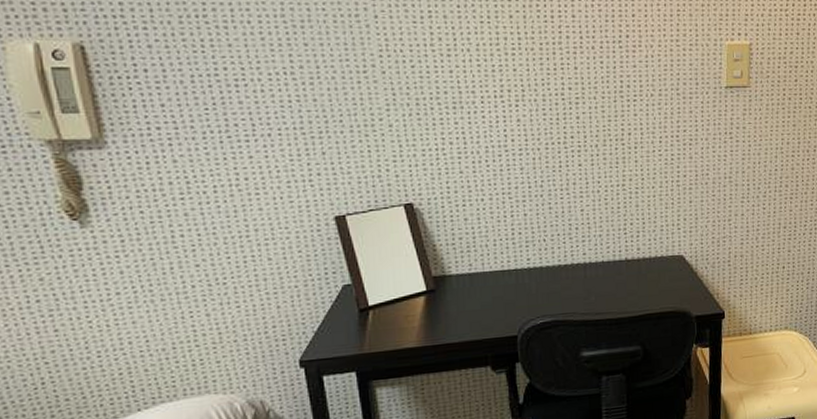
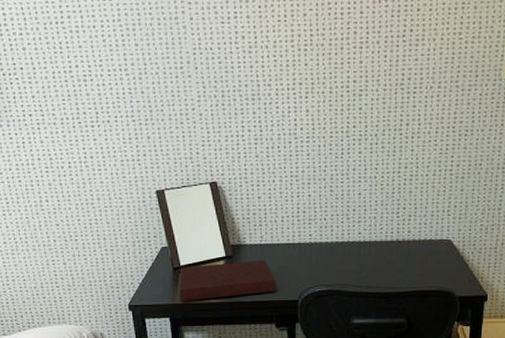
notebook: none [367,291,490,349] -> present [179,259,276,301]

